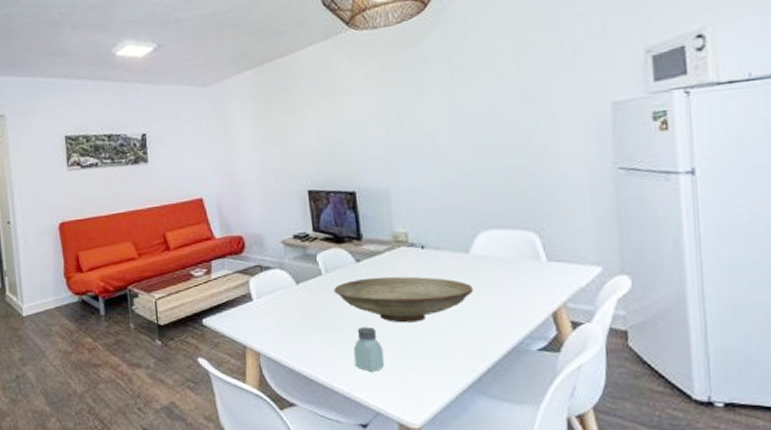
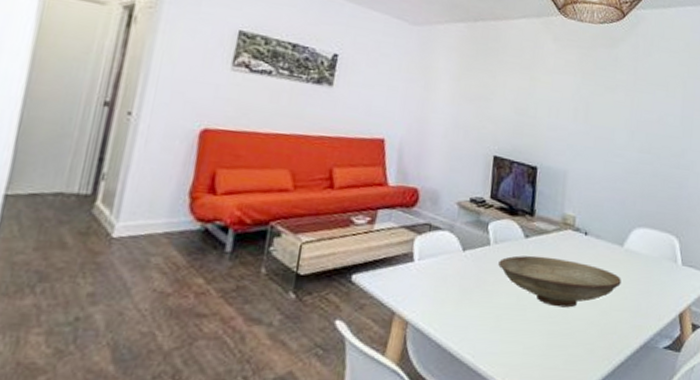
saltshaker: present [354,326,384,372] -> none [504,306,533,356]

